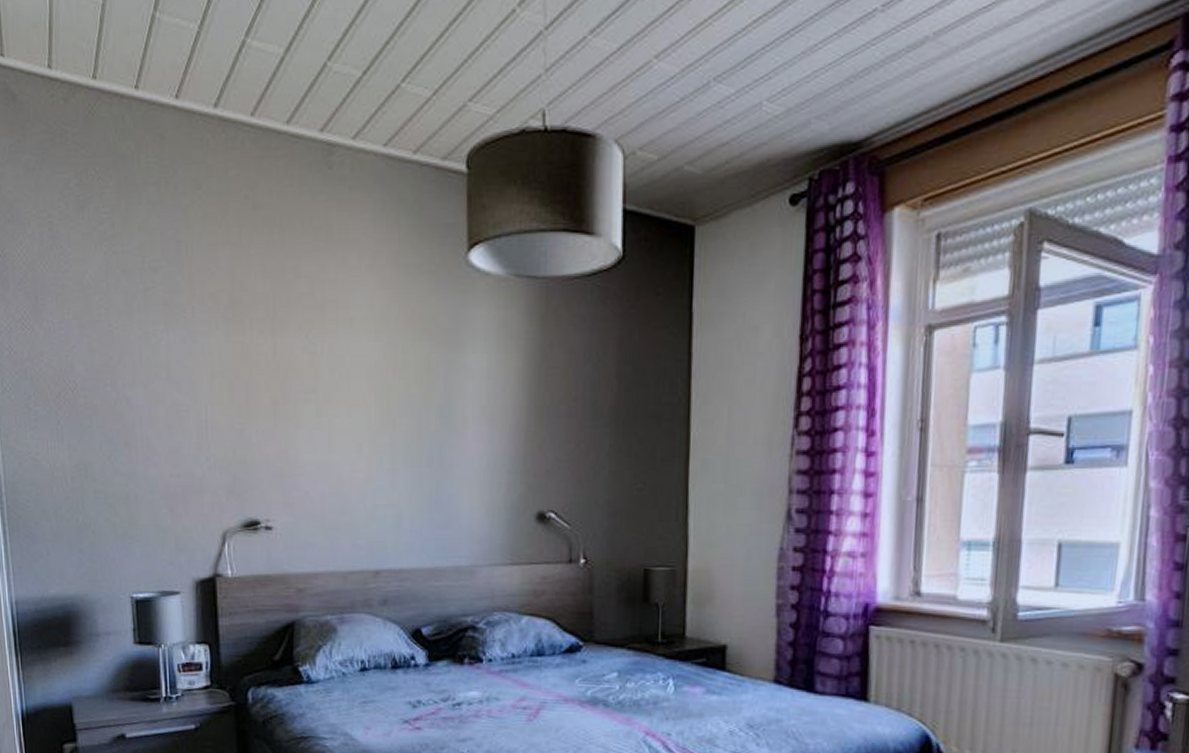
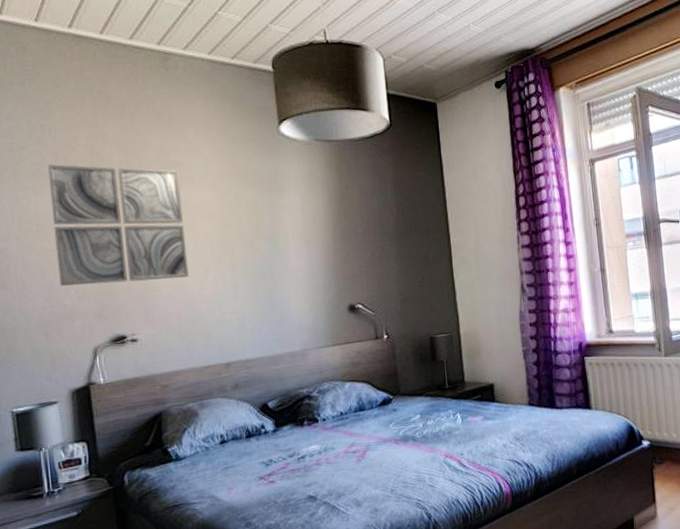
wall art: none [180,293,338,454] -> present [46,164,189,286]

